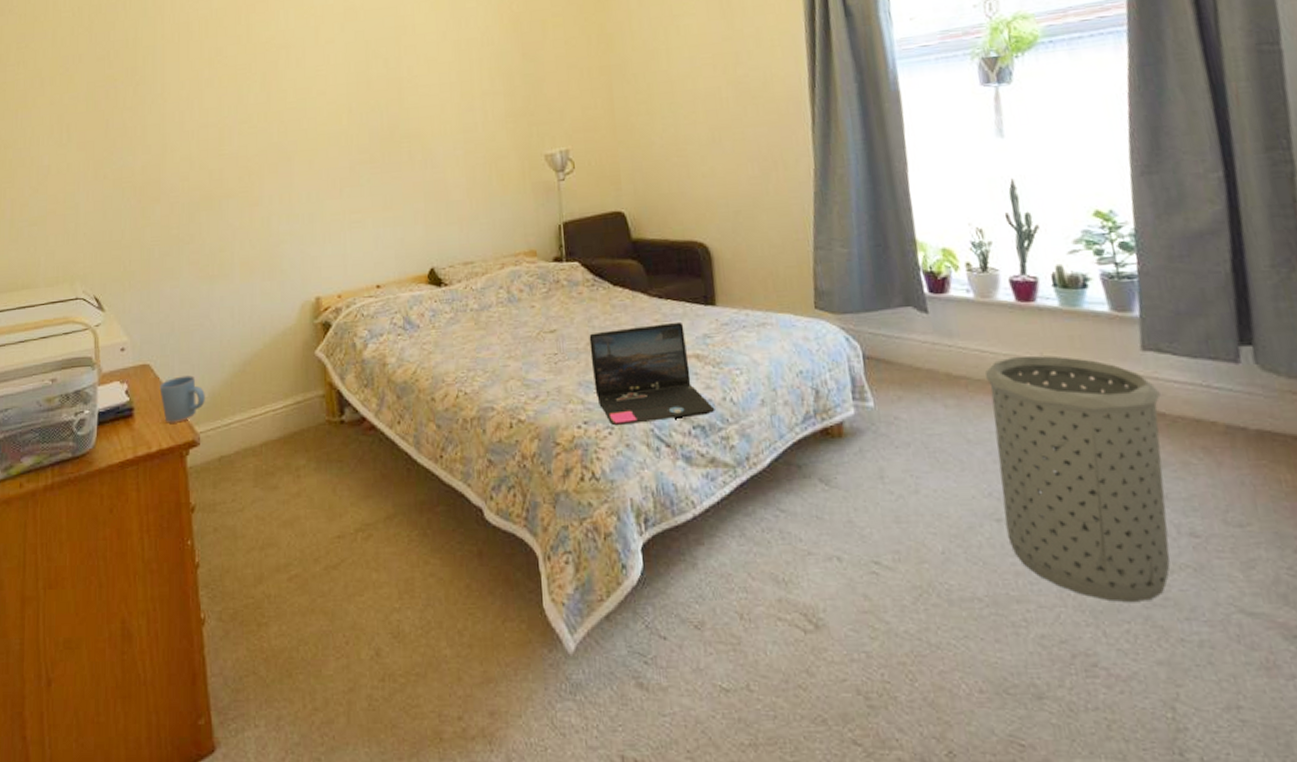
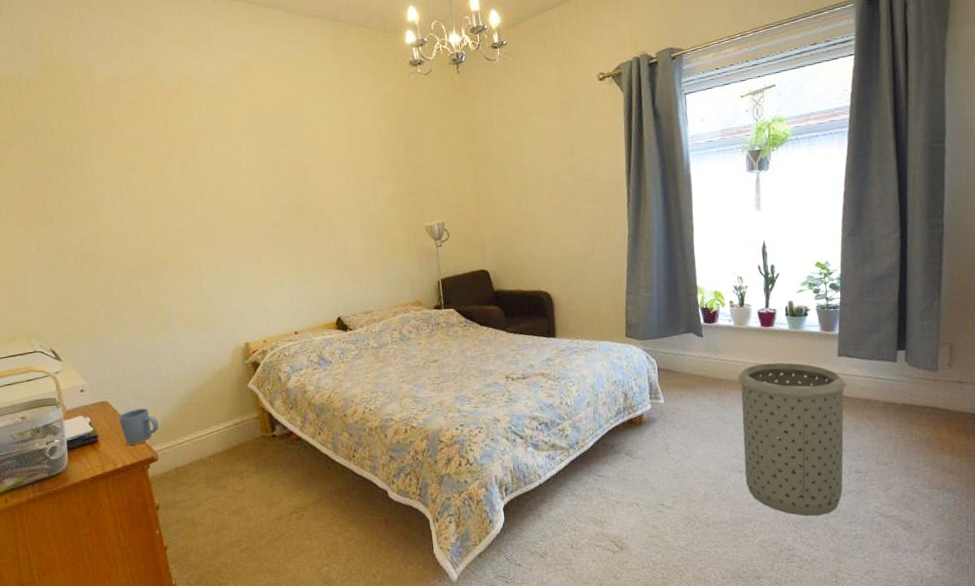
laptop: present [589,321,716,426] -> none [463,350,555,427]

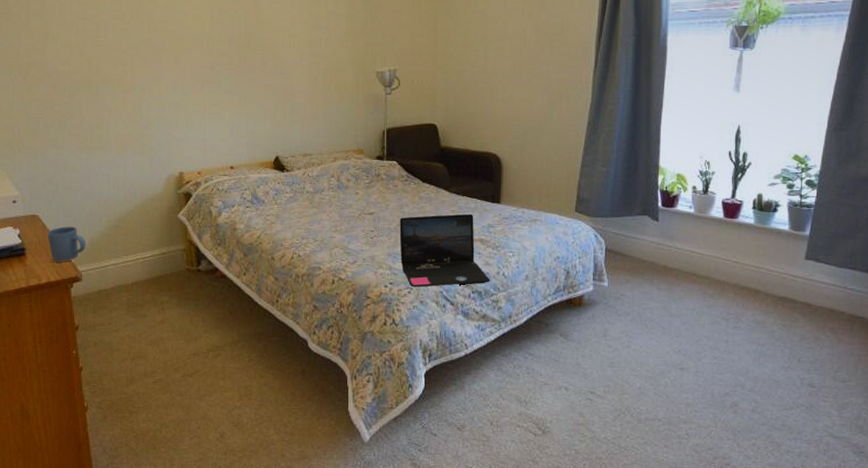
laptop: none [463,350,555,427] -> present [399,213,491,288]
laundry basket: present [738,362,847,516] -> none [686,257,811,426]

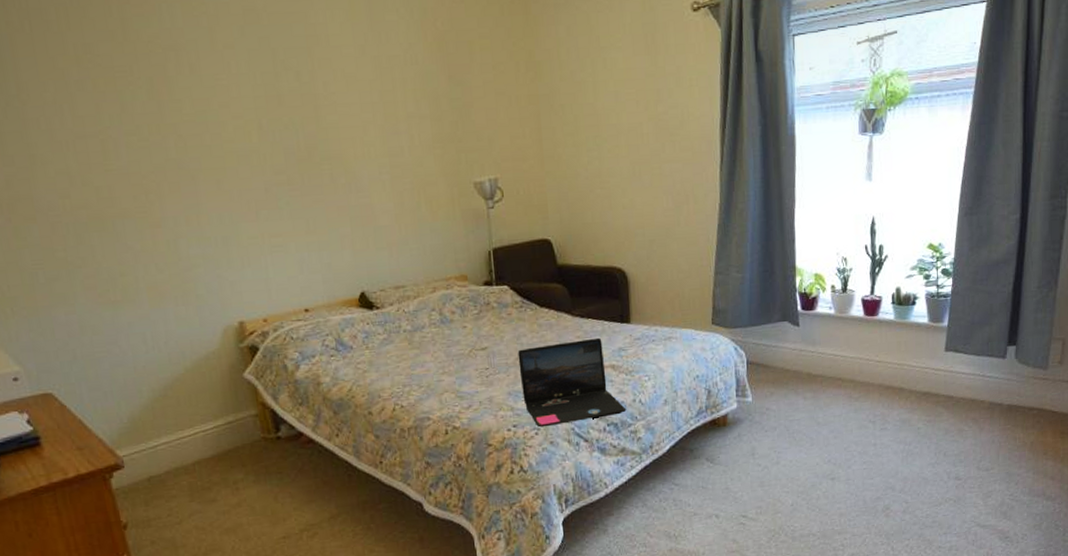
mug: present [47,226,86,263] -> none [67,402,124,450]

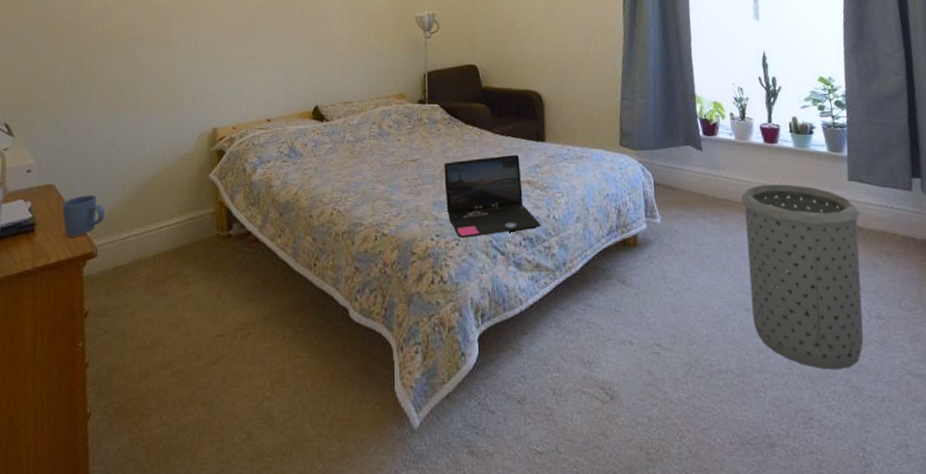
mug: none [67,402,124,450] -> present [62,195,105,237]
laundry basket: none [836,357,952,527] -> present [741,184,864,370]

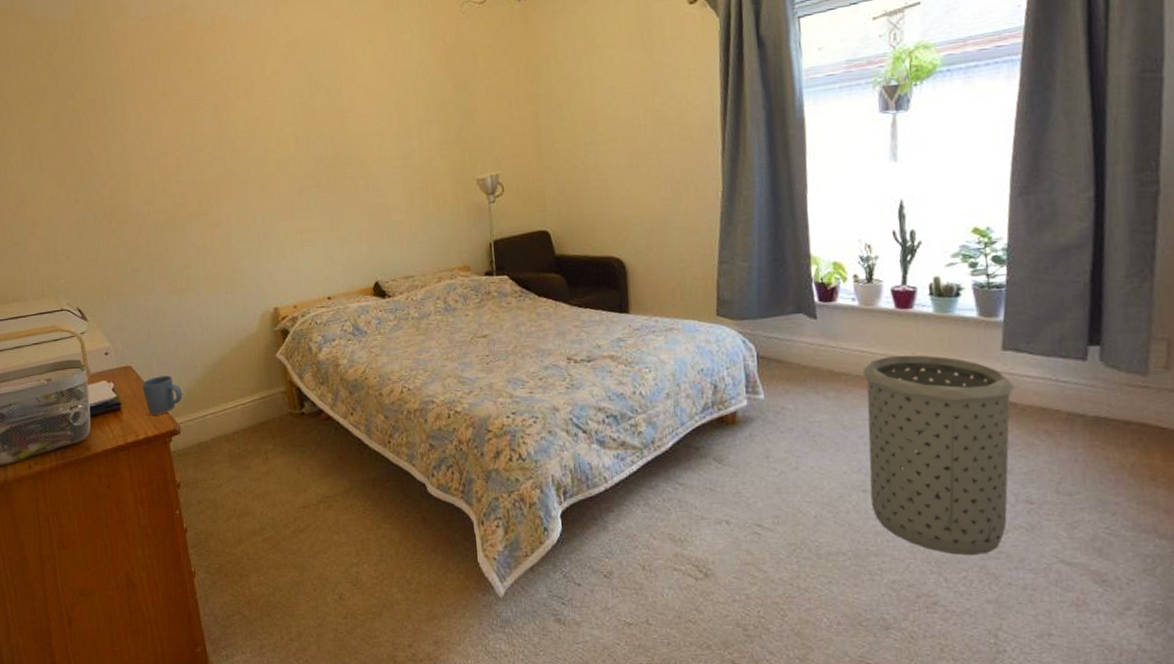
laptop: present [444,154,541,239] -> none [516,327,626,416]

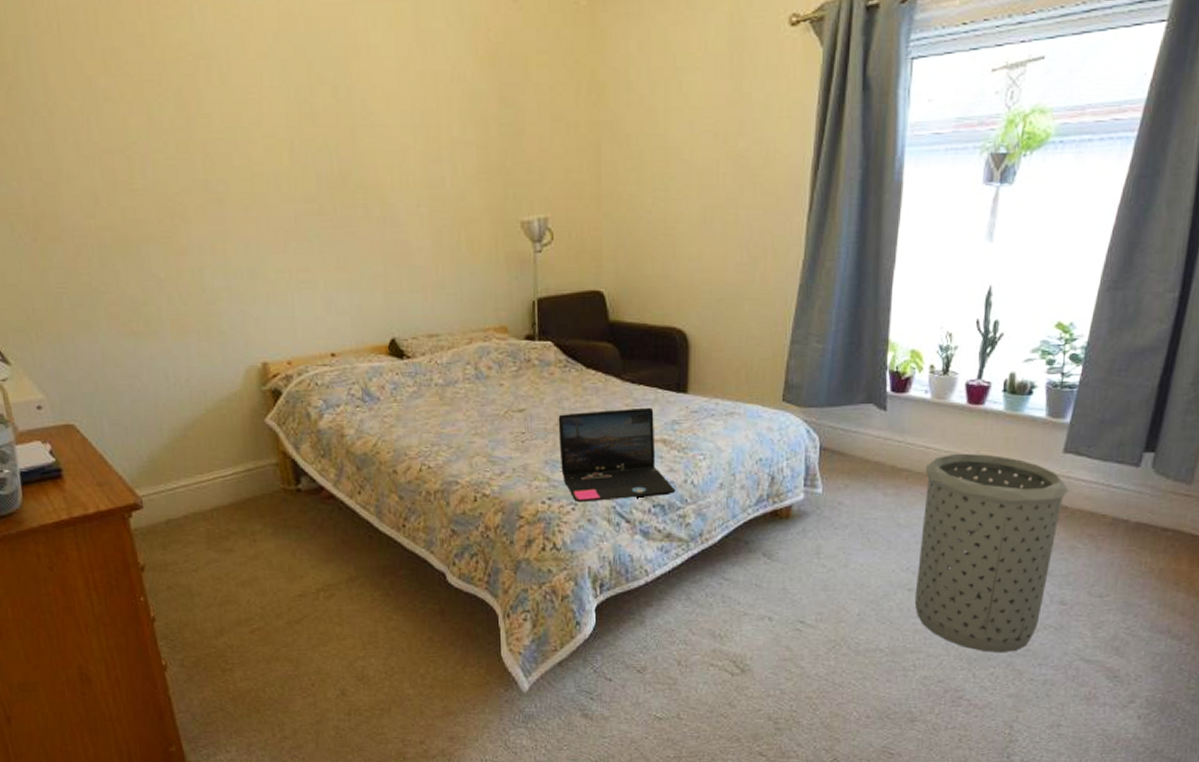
mug: present [141,375,182,416] -> none [89,438,144,486]
laptop: none [516,327,626,416] -> present [558,407,676,503]

